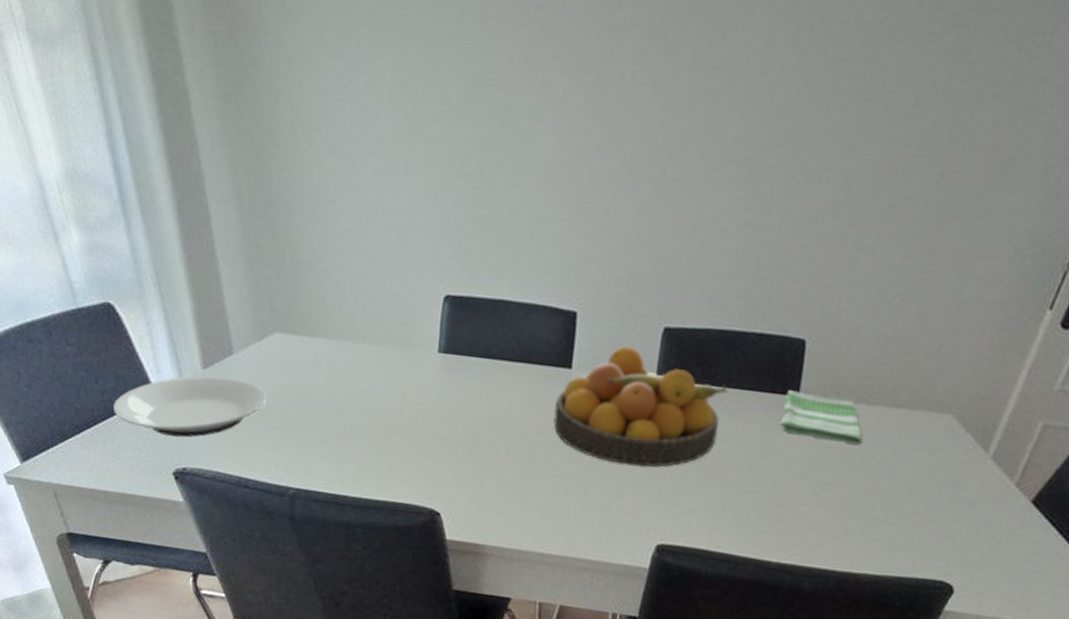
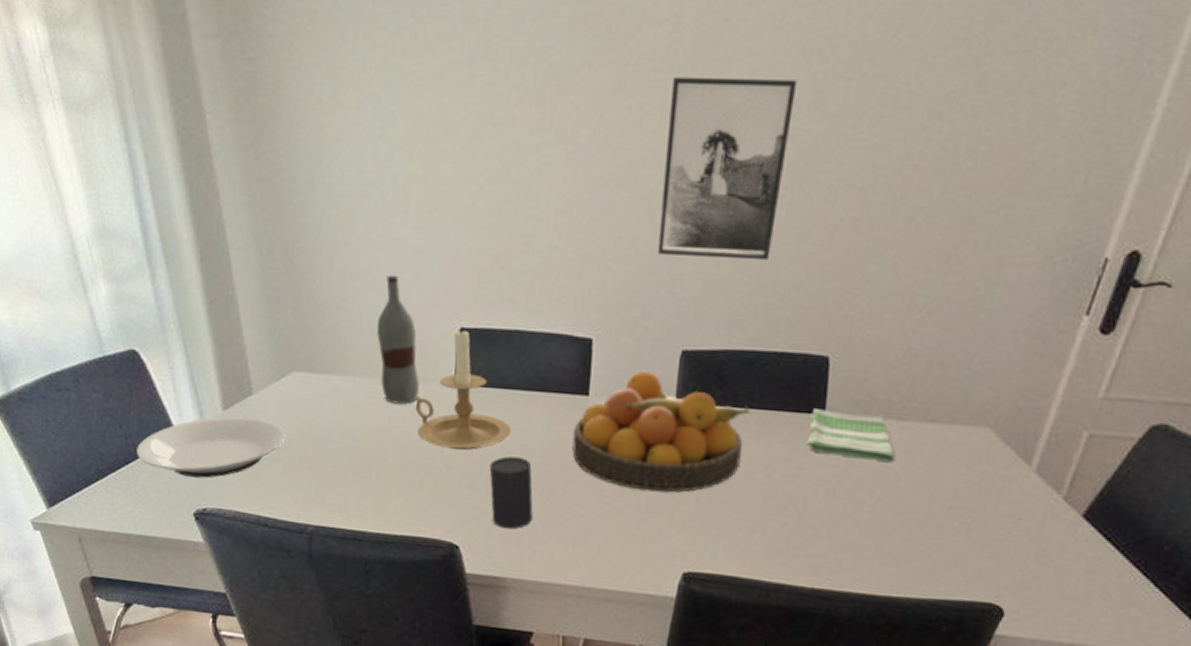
bottle: none [361,237,404,371] -> present [377,275,420,405]
candle holder: none [397,293,495,419] -> present [414,326,512,451]
cup: none [471,426,514,498] -> present [489,456,533,529]
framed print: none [643,46,790,242] -> present [657,76,798,261]

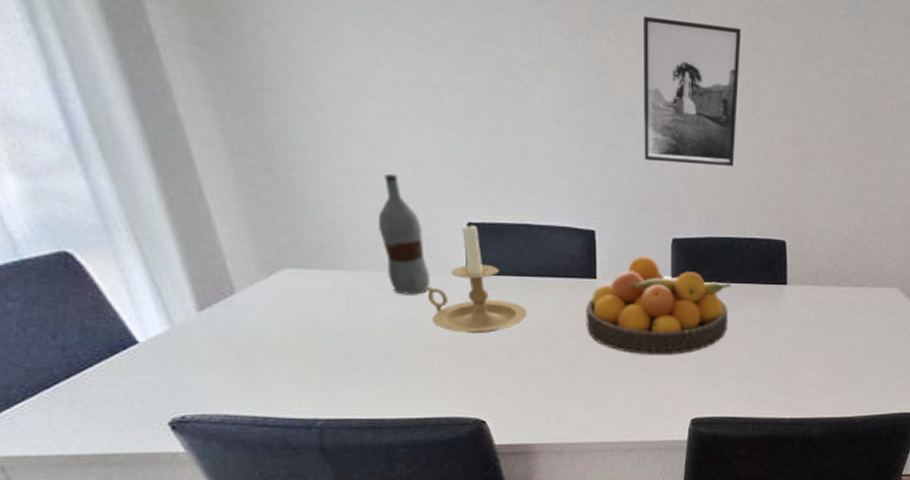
plate: present [137,416,286,478] -> none [81,317,281,384]
cup: present [489,456,533,529] -> none [509,336,555,400]
dish towel: present [806,409,895,462] -> none [776,281,839,317]

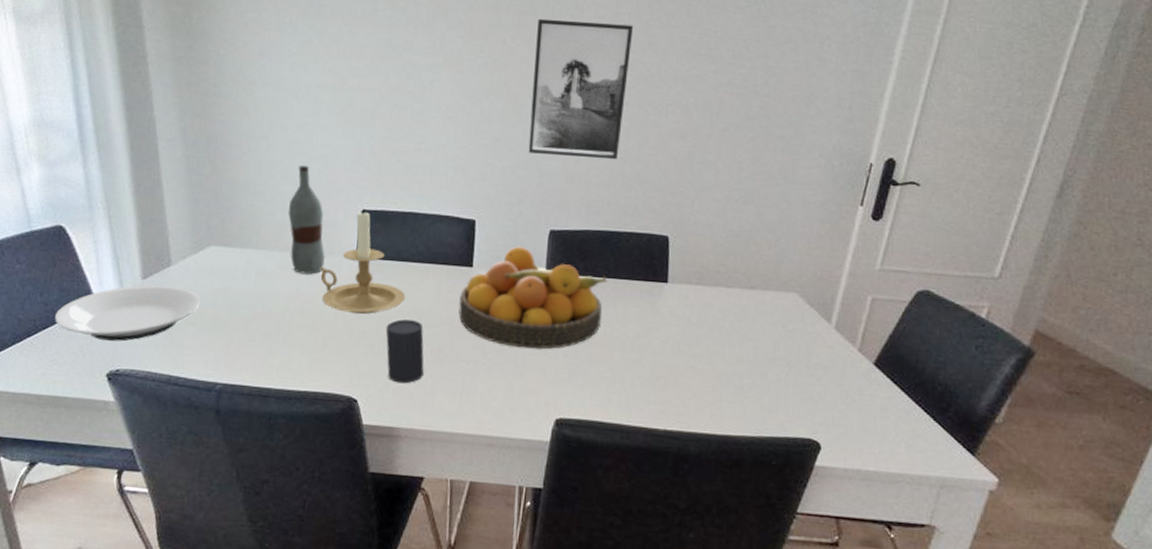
plate: none [81,317,281,384] -> present [55,284,201,341]
cup: none [509,336,555,400] -> present [386,319,424,384]

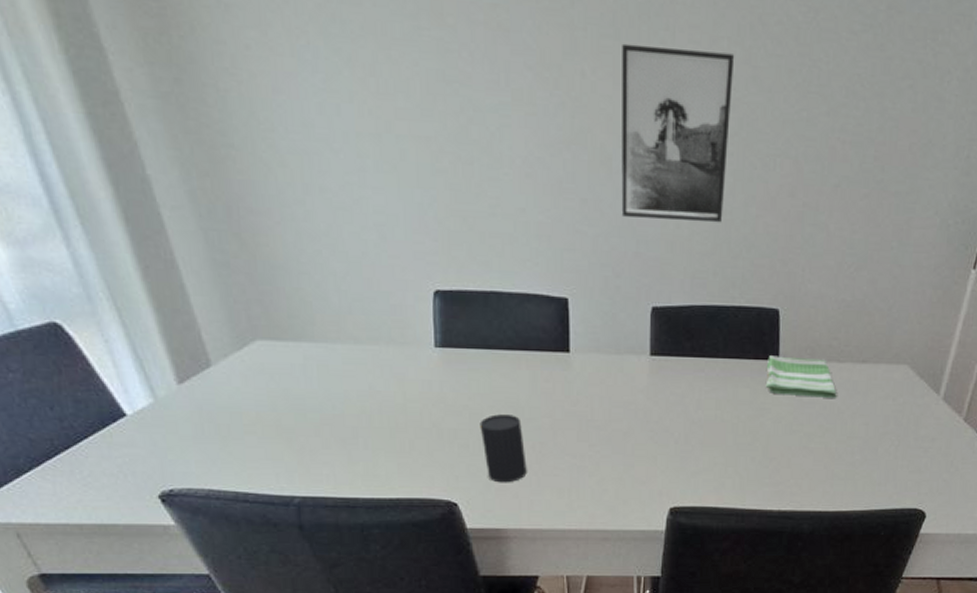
plate: present [55,284,201,341] -> none [76,390,257,458]
bottle: present [288,165,325,275] -> none [345,236,399,369]
candle holder: present [320,208,406,315] -> none [394,288,498,412]
fruit bowl: present [458,246,608,349] -> none [557,326,716,438]
dish towel: none [654,278,725,321] -> present [765,356,837,398]

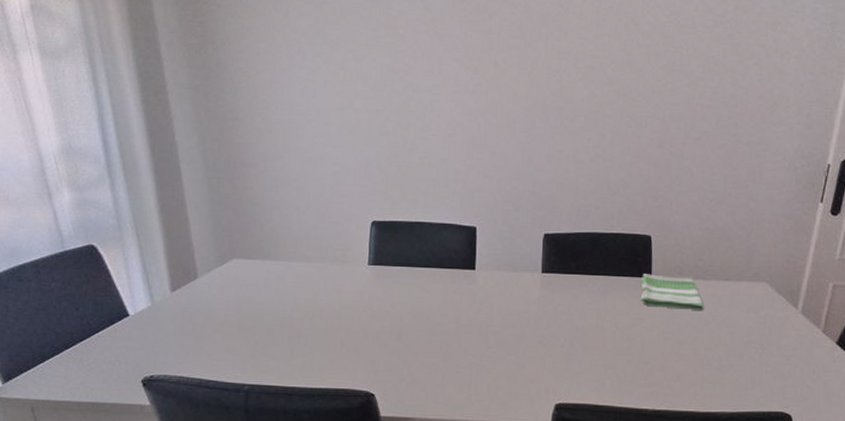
cup: present [479,414,527,483] -> none [398,319,435,378]
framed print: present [621,43,735,223] -> none [522,41,613,168]

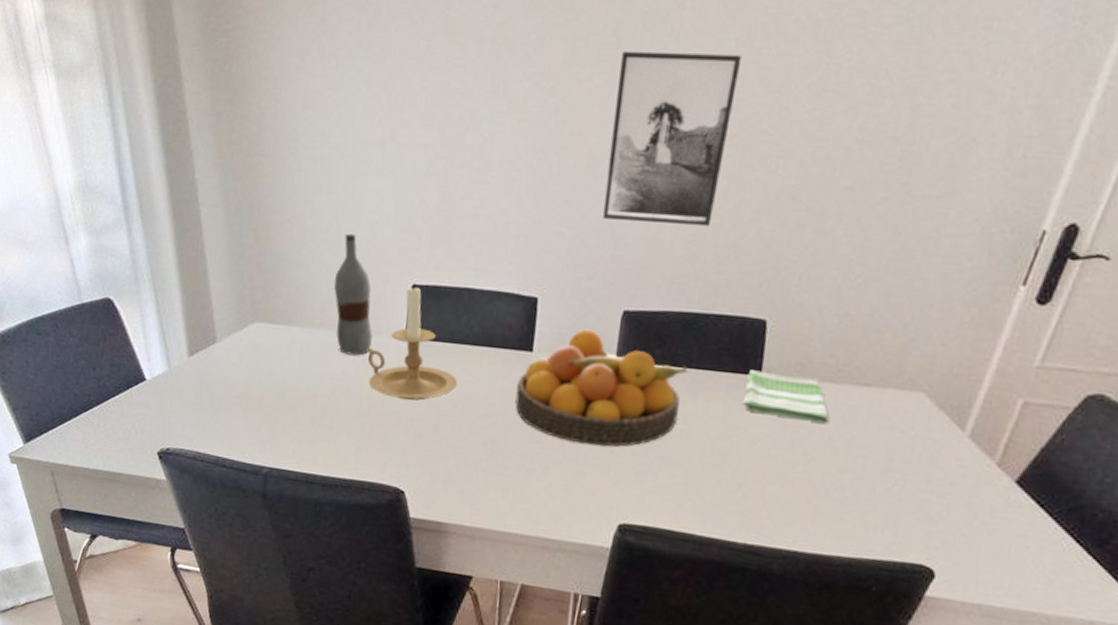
bottle: none [304,182,340,282] -> present [334,233,373,356]
candle holder: none [335,220,416,317] -> present [367,283,458,401]
fruit bowl: none [463,249,598,342] -> present [515,329,688,447]
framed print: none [522,41,613,168] -> present [602,51,742,227]

